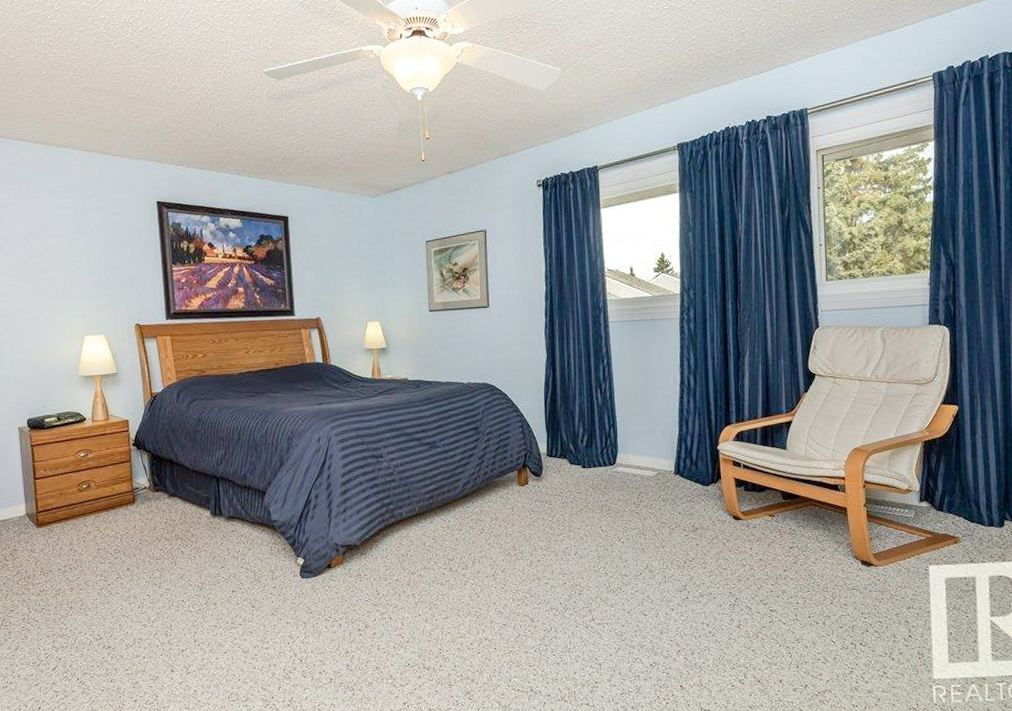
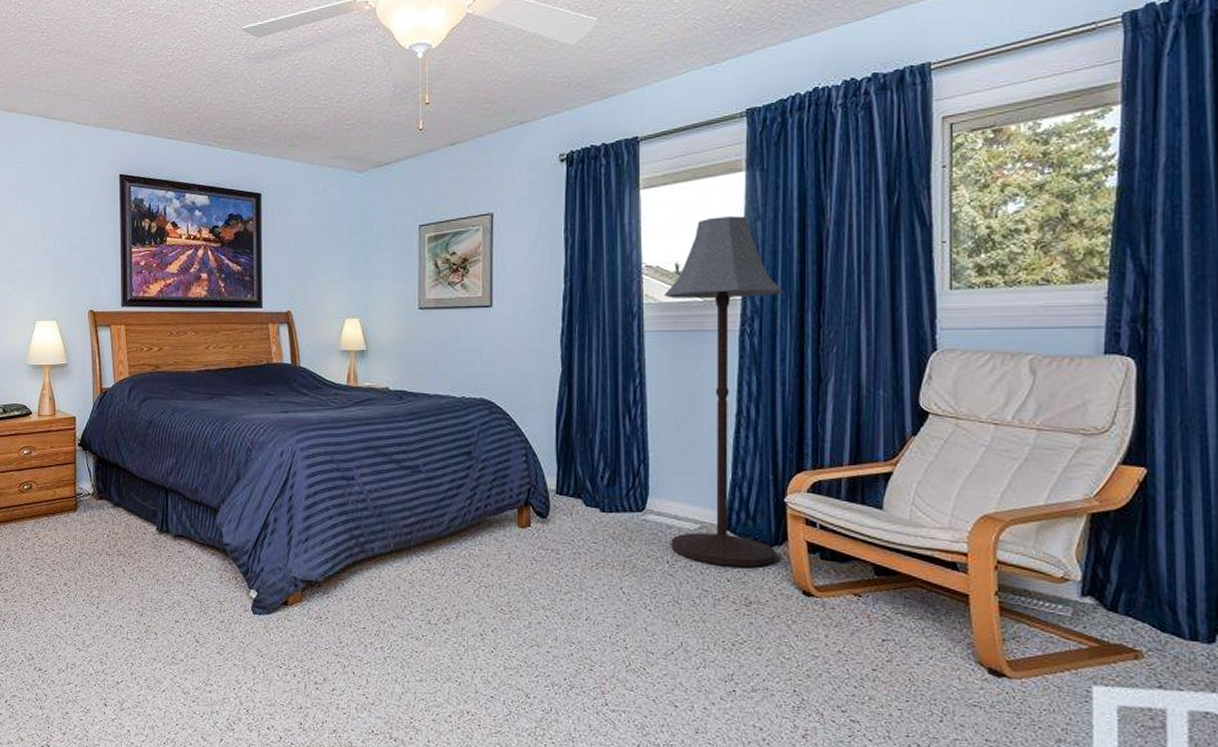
floor lamp: none [622,228,714,503] -> present [663,216,783,567]

